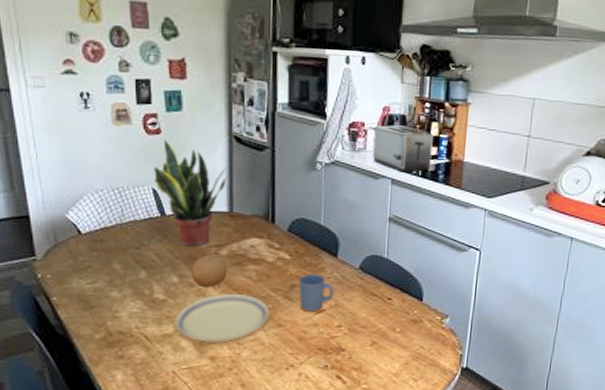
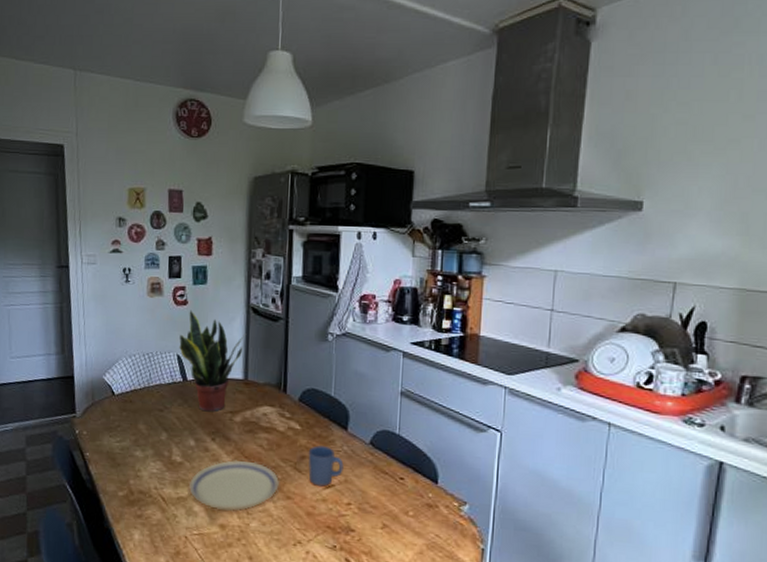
fruit: present [191,254,227,287] -> none [206,420,240,453]
toaster: present [373,125,433,173] -> none [384,298,446,346]

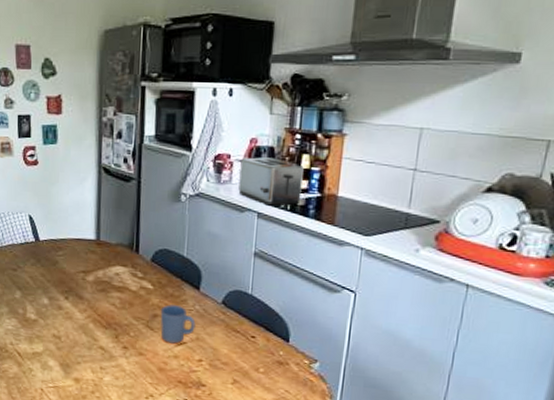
potted plant: present [179,310,247,412] -> none [31,170,98,272]
plate: present [189,459,279,512] -> none [44,317,132,367]
toaster: none [384,298,446,346] -> present [238,157,304,206]

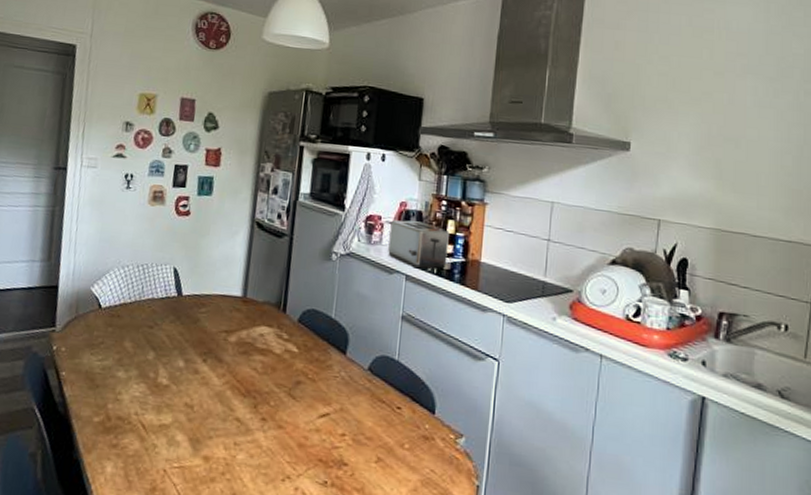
mug: present [160,304,196,345] -> none [303,370,340,416]

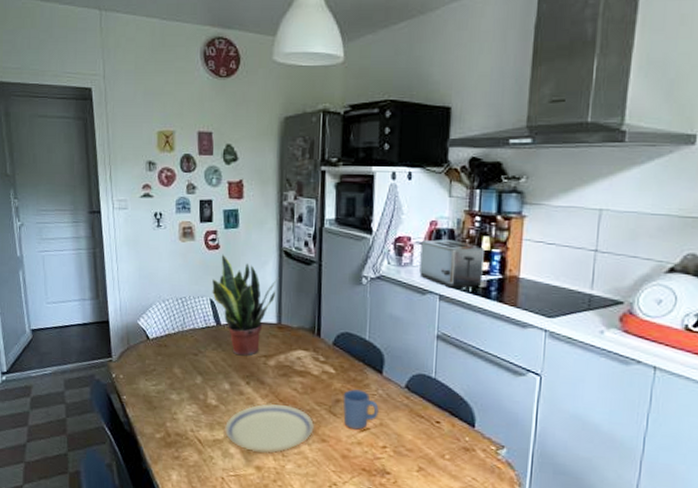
plate: none [173,383,272,443] -> present [225,403,314,455]
potted plant: none [177,221,249,331] -> present [212,254,280,356]
mug: none [303,370,340,416] -> present [343,389,379,431]

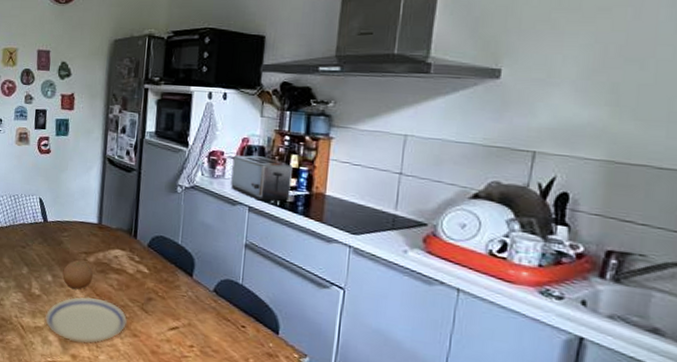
potted plant: present [212,254,280,356] -> none [41,158,102,252]
fruit: none [241,364,274,396] -> present [62,259,93,290]
mug: present [343,389,379,431] -> none [154,289,188,329]

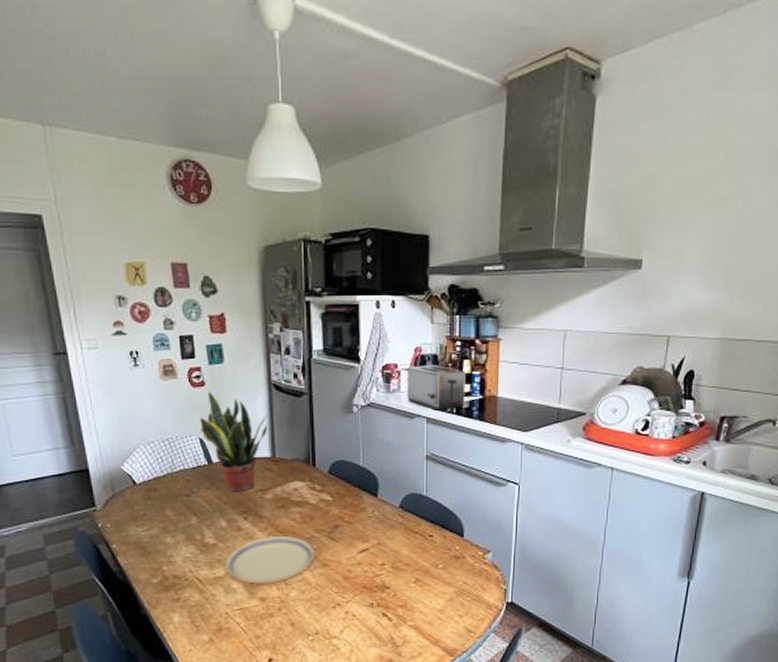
potted plant: none [41,158,102,252] -> present [200,391,271,492]
fruit: present [62,259,93,290] -> none [238,499,272,530]

